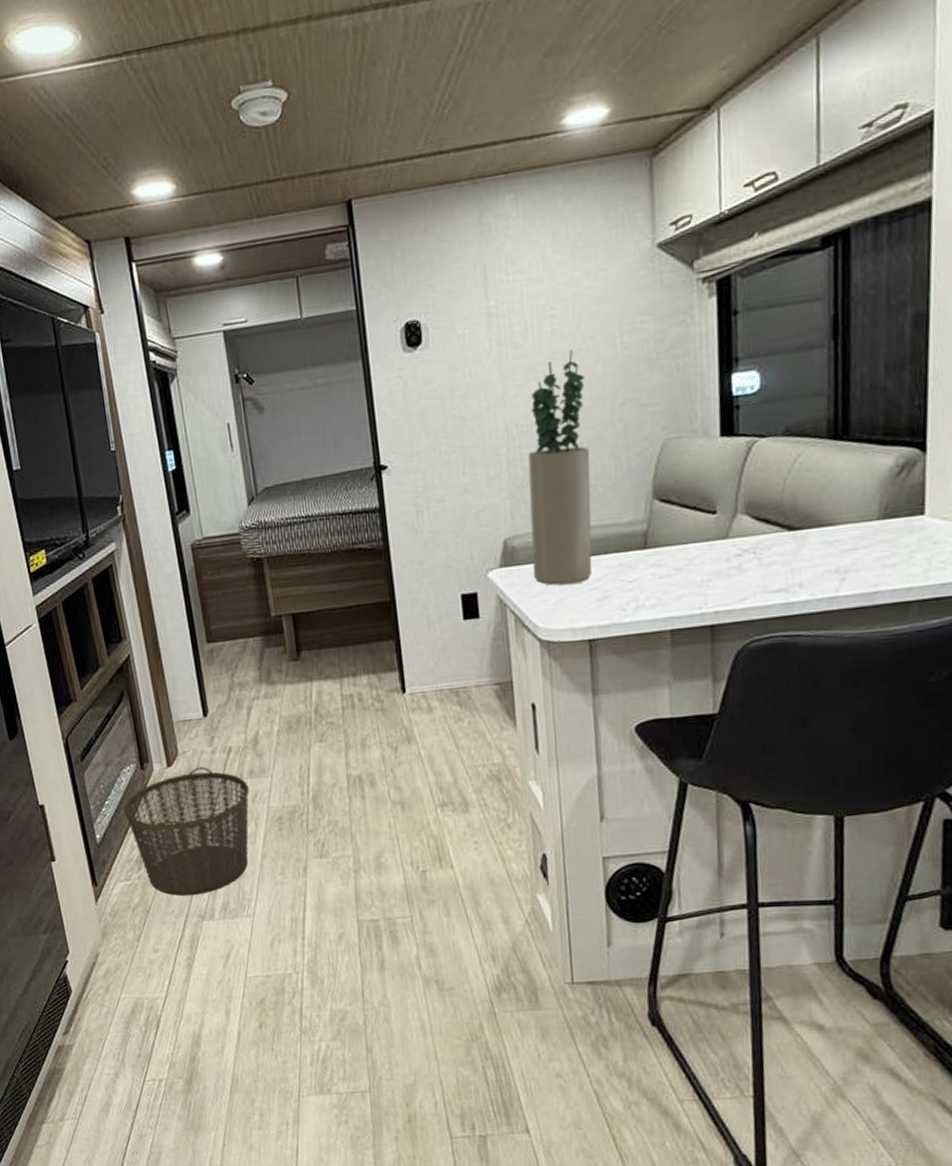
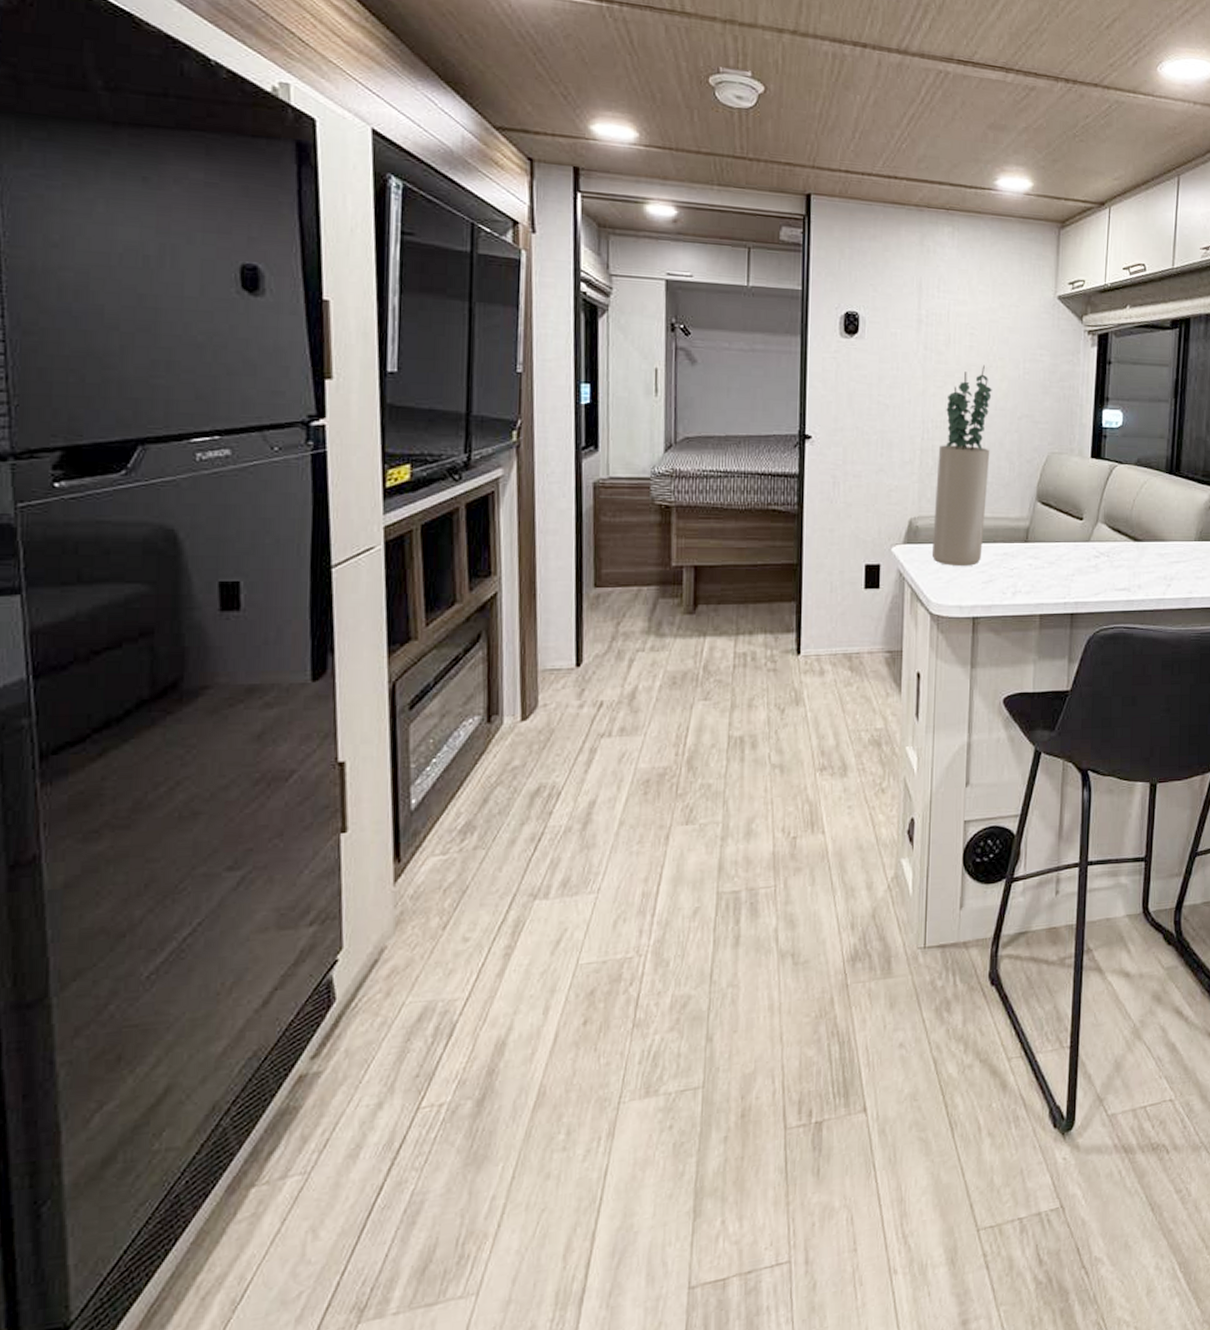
basket: present [123,767,250,896] -> none [455,722,617,871]

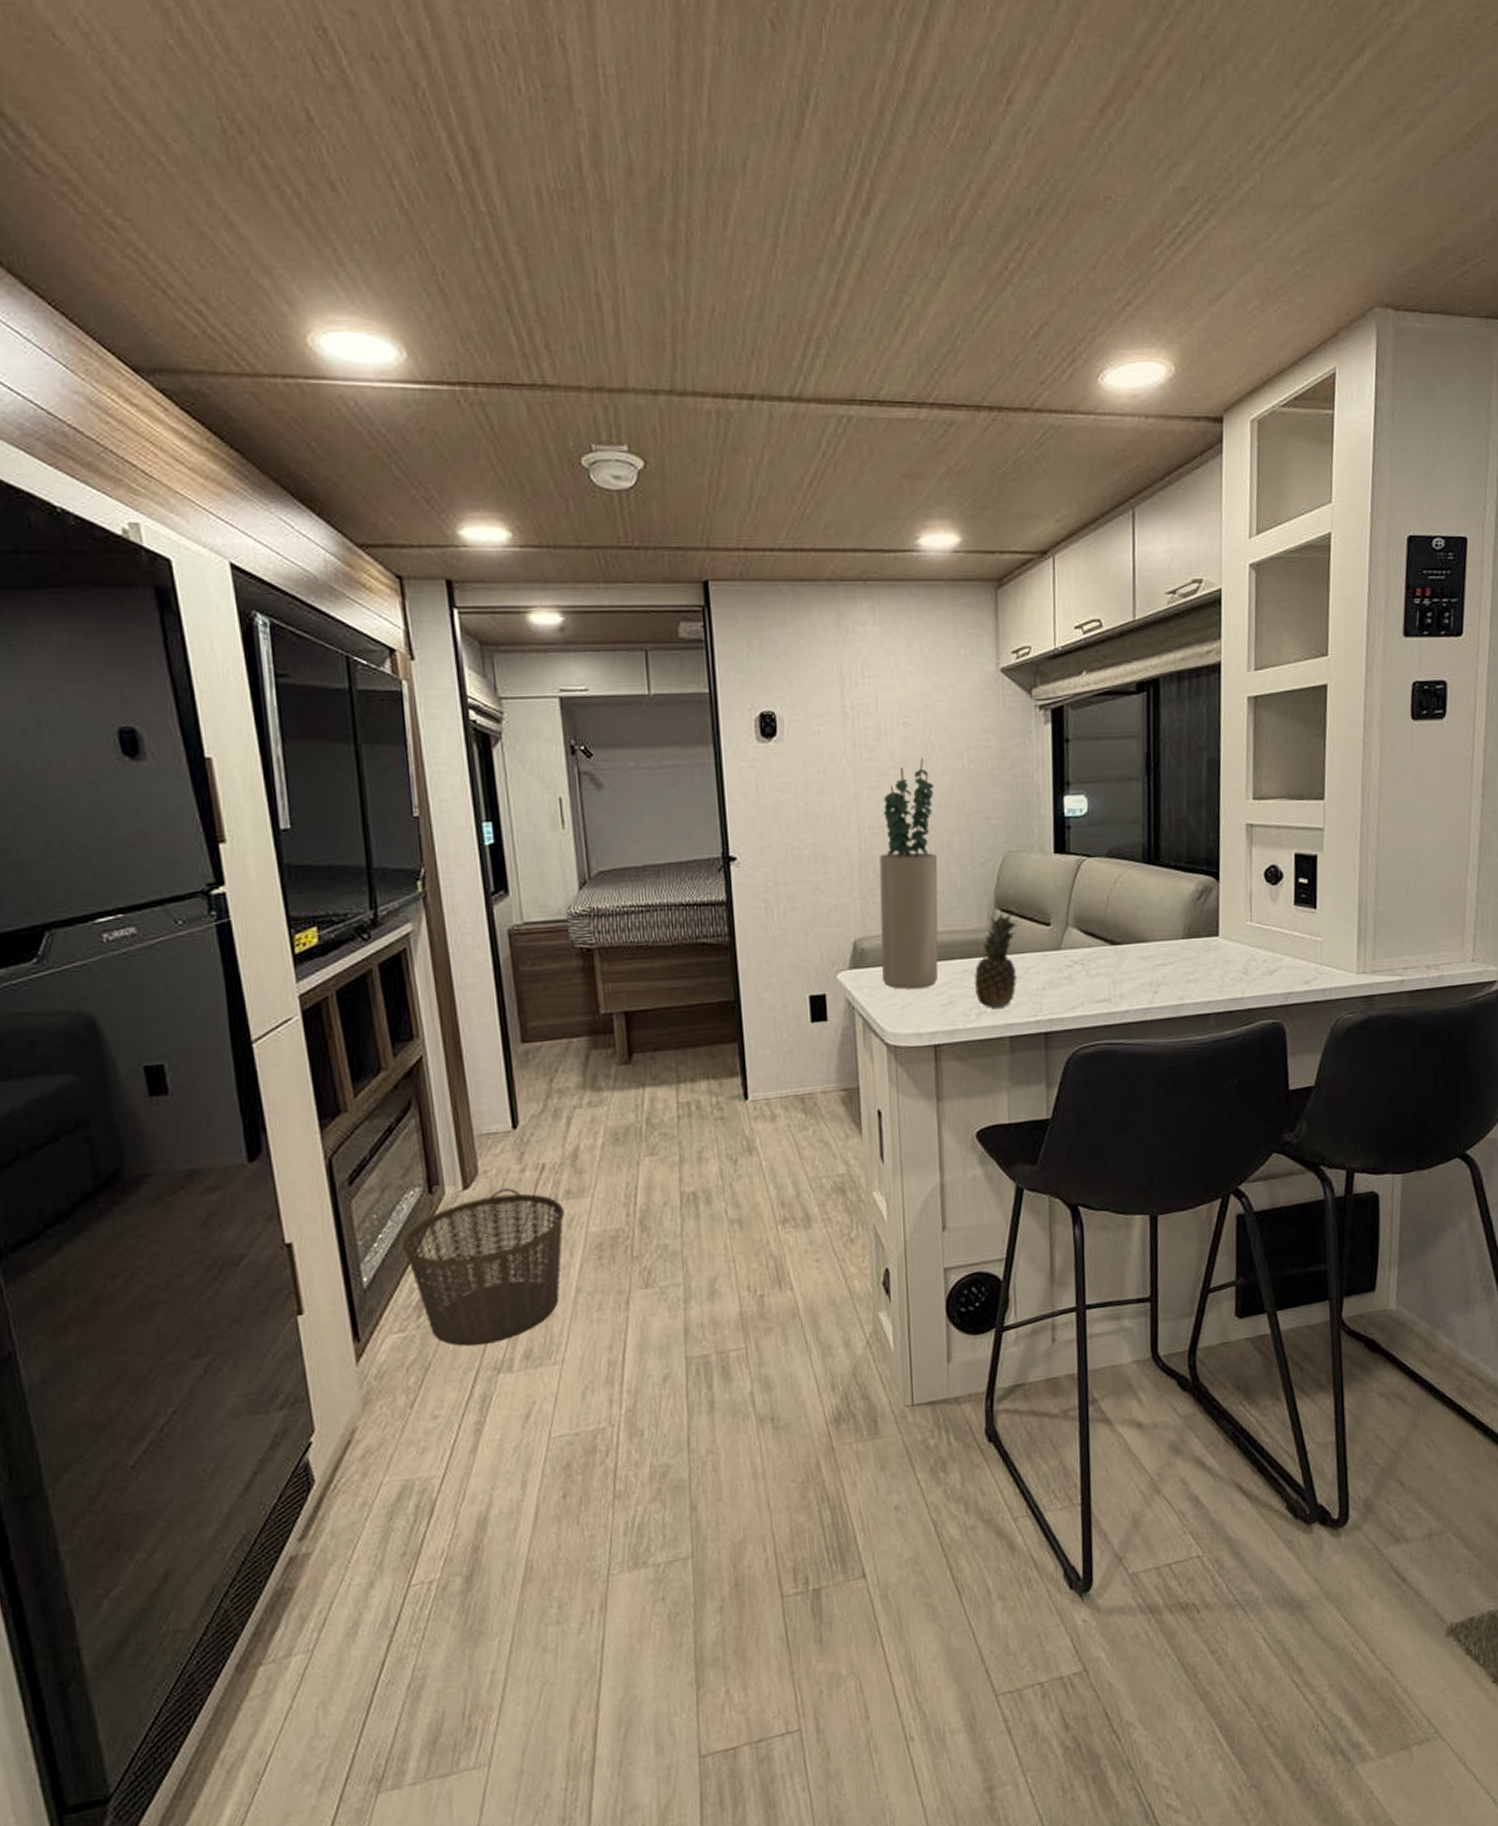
basket: none [455,722,617,871] -> present [402,1188,565,1346]
fruit: none [1012,505,1056,589] -> present [974,913,1019,1008]

